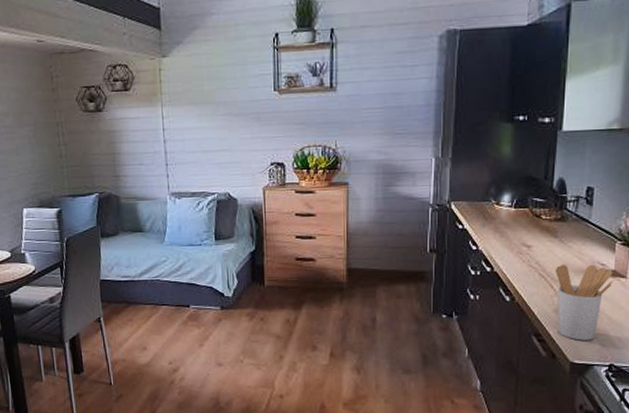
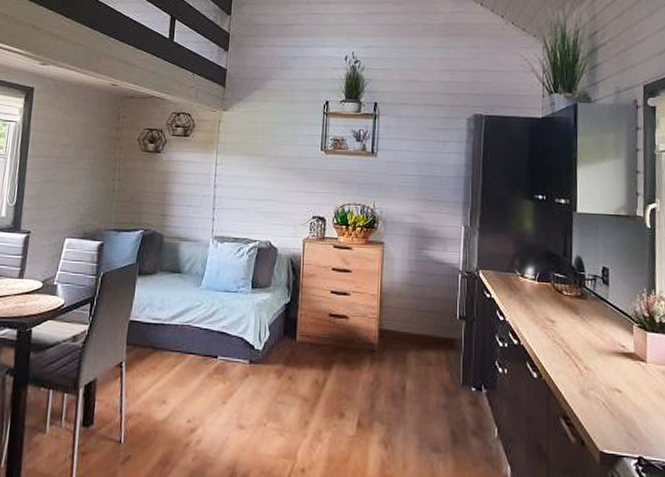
utensil holder: present [554,264,614,340] -> none [578,342,635,428]

